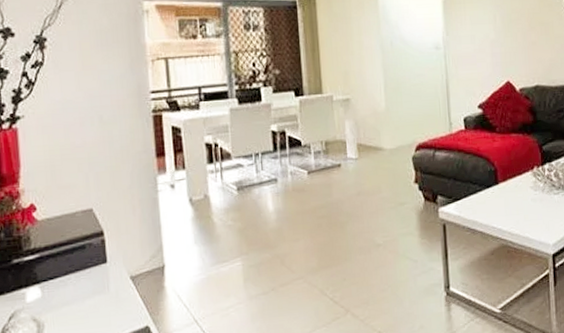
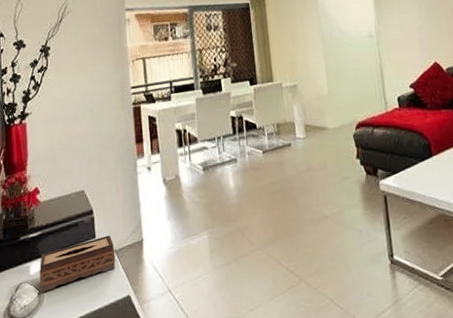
tissue box: none [37,260,132,322] -> present [39,235,116,293]

